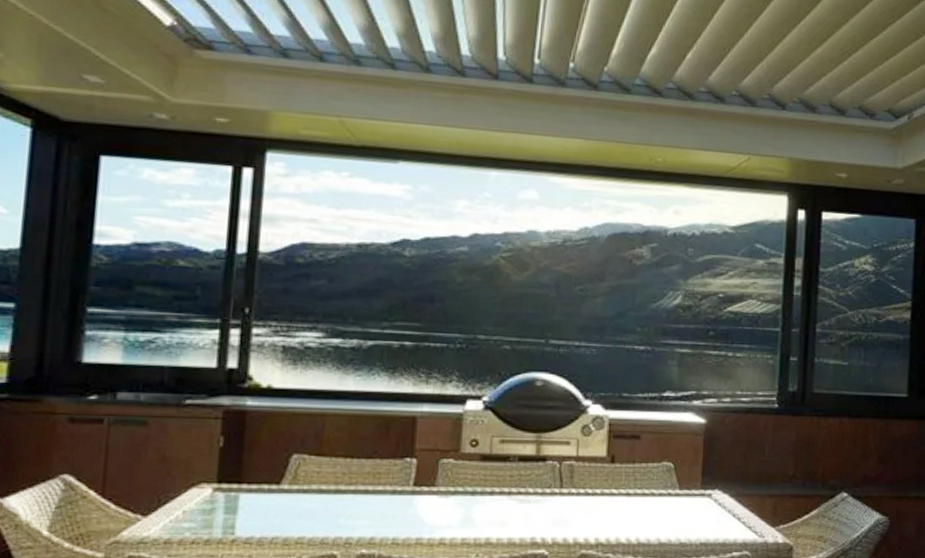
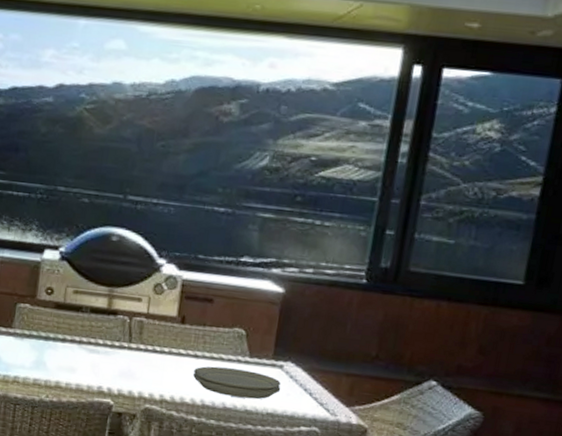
plate: none [627,502,711,531] -> present [193,366,281,399]

